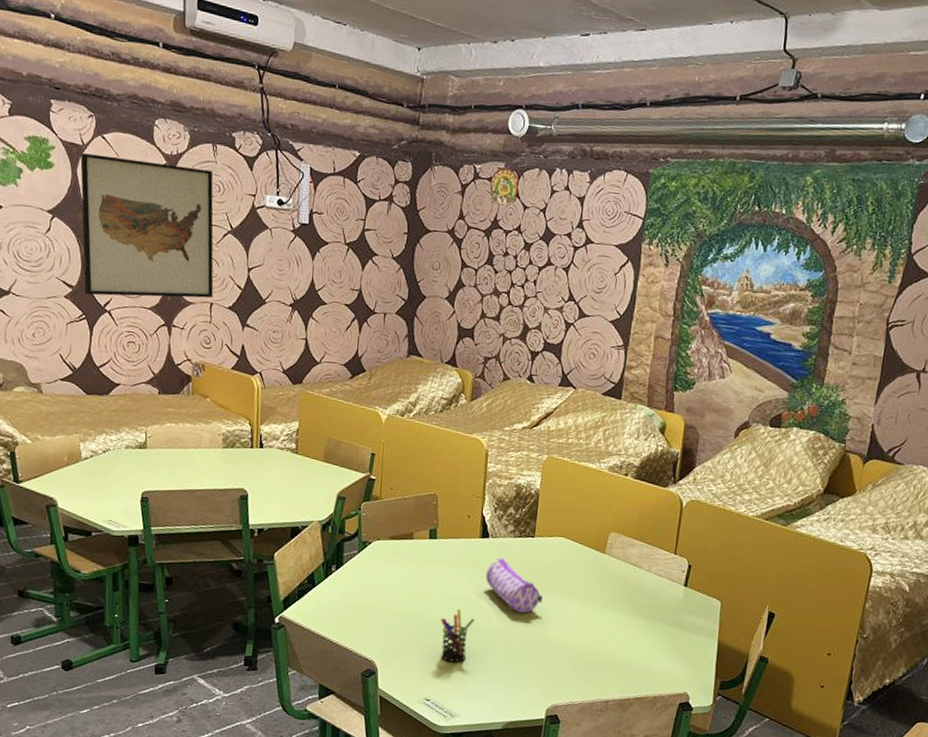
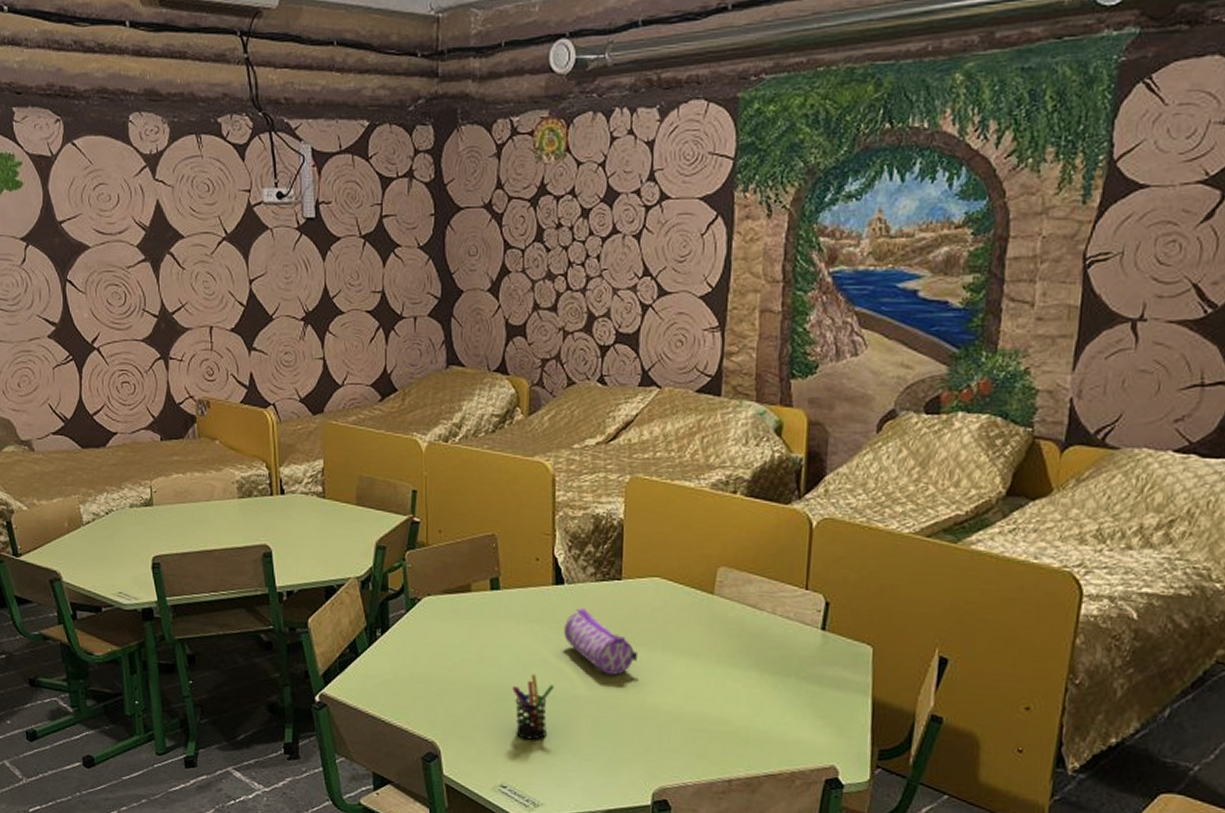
wall art: present [80,153,214,299] -> none [51,165,212,332]

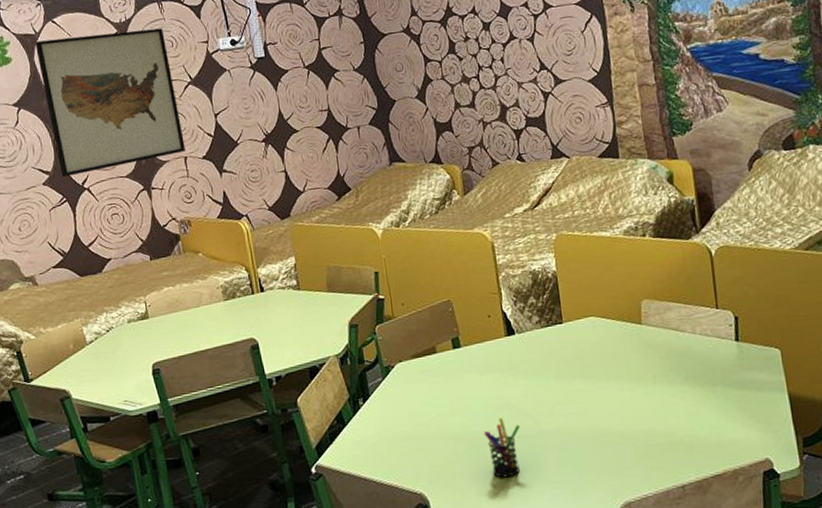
wall art: none [51,165,212,332] -> present [35,28,185,177]
pencil case: present [563,608,639,675] -> none [520,353,588,408]

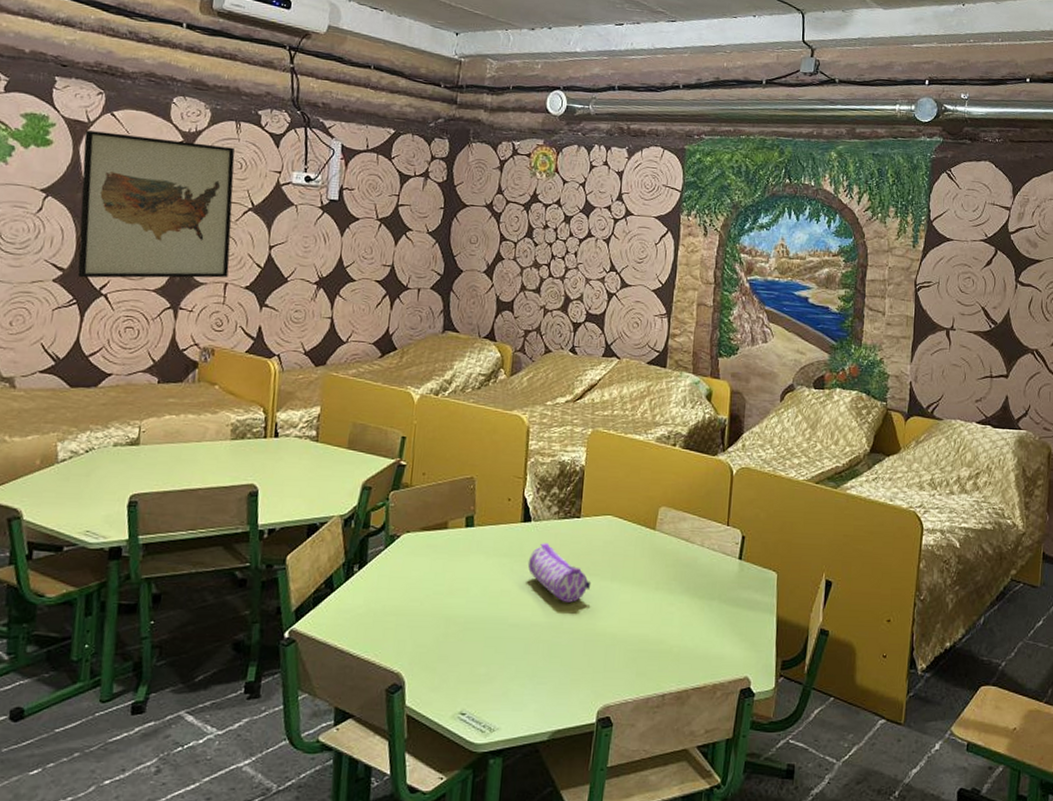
pen holder: present [484,418,520,478] -> none [478,604,516,667]
pencil case: none [520,353,588,408] -> present [527,543,592,603]

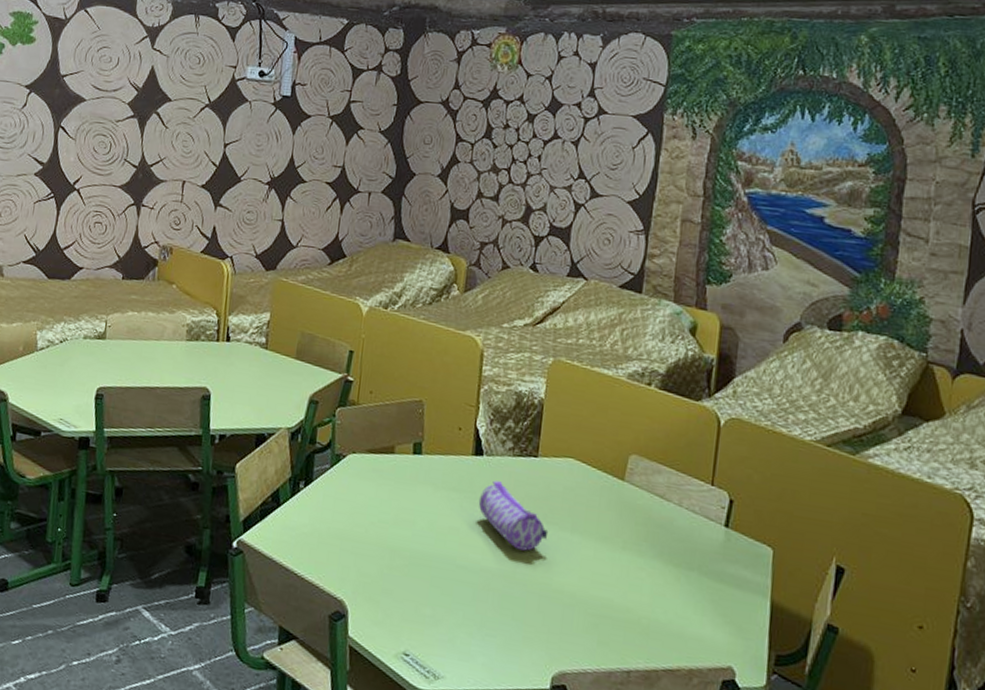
wall art: present [77,130,235,278] -> none [55,27,194,176]

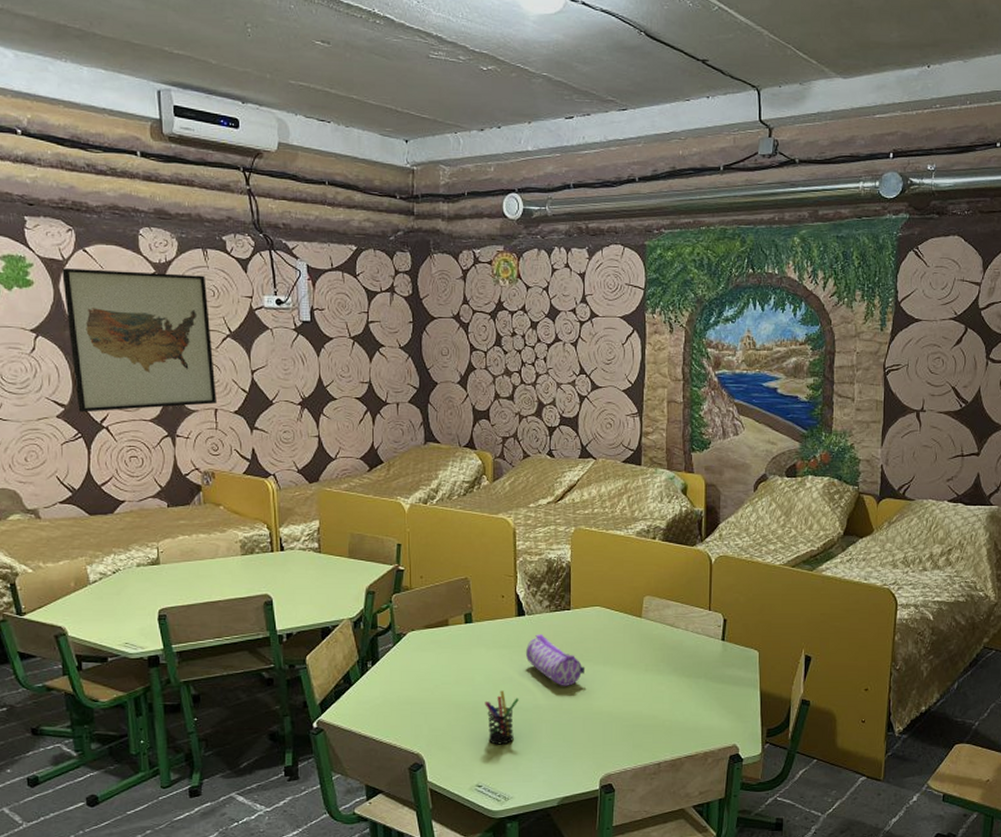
wall art: none [55,27,194,176] -> present [62,268,217,413]
pen holder: none [423,541,465,609] -> present [485,690,519,745]

